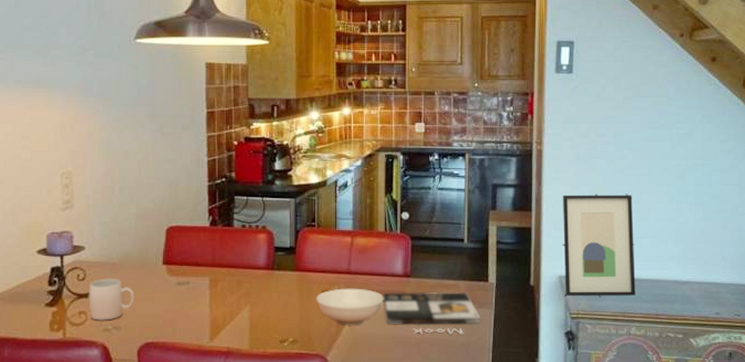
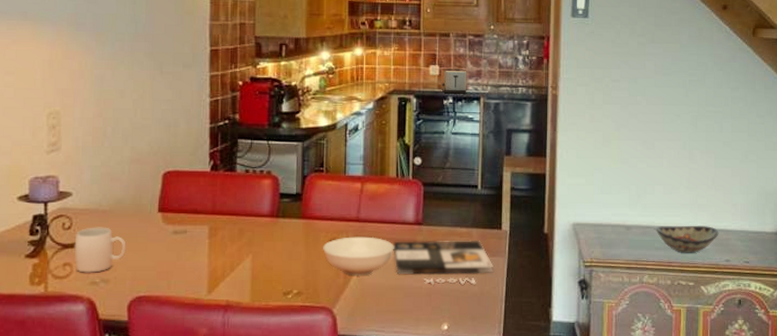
toaster: none [427,125,452,150] -> present [441,67,467,94]
picture frame: present [562,193,636,297] -> none [576,139,648,244]
decorative bowl: none [642,279,709,306] -> present [655,226,719,253]

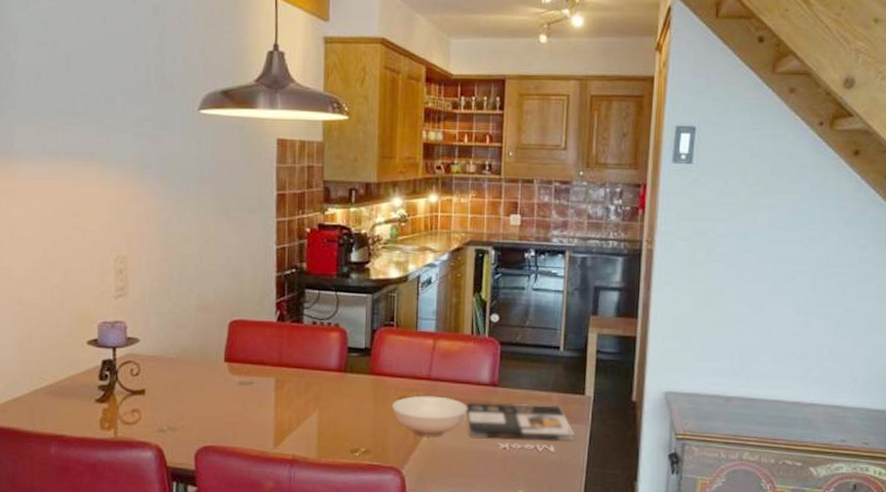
mug: present [74,227,127,273] -> none [142,374,193,420]
toaster: present [441,67,467,94] -> none [522,217,552,247]
decorative bowl: present [655,226,719,253] -> none [759,399,835,430]

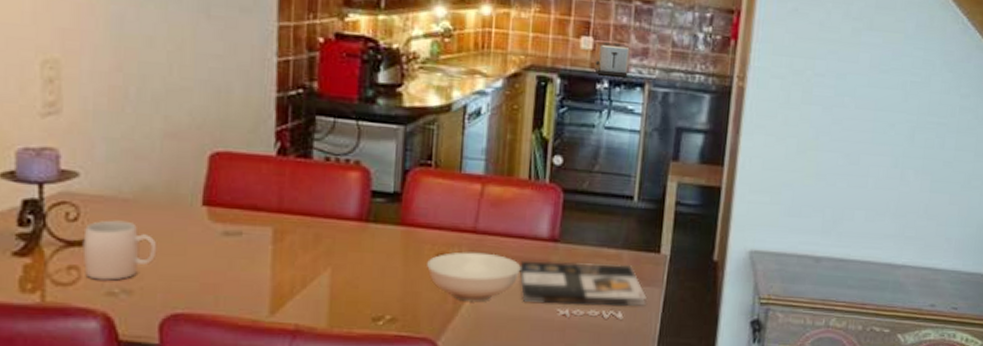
mug: none [142,374,193,420] -> present [82,220,157,281]
toaster: none [522,217,552,247] -> present [594,40,630,78]

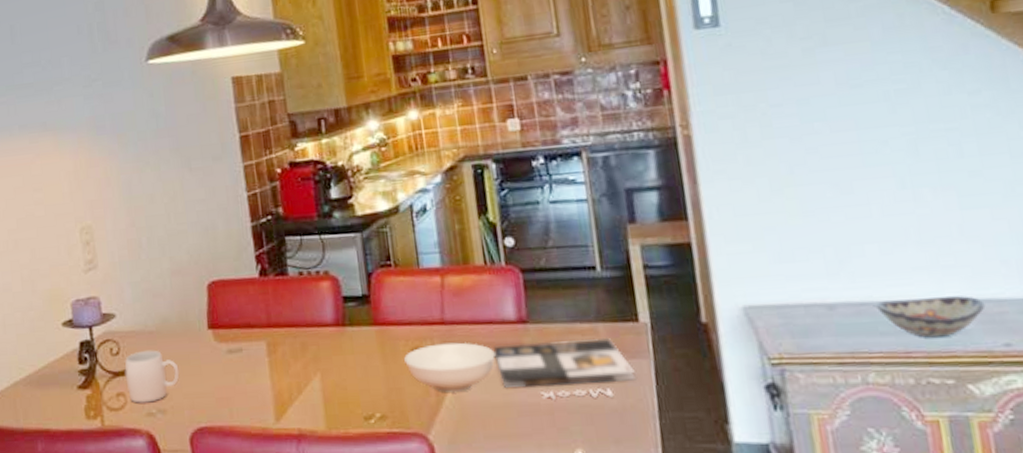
toaster: present [594,40,630,78] -> none [523,117,562,153]
decorative bowl: none [850,260,926,294] -> present [874,296,986,338]

